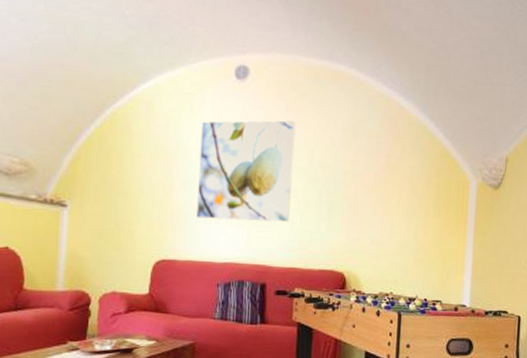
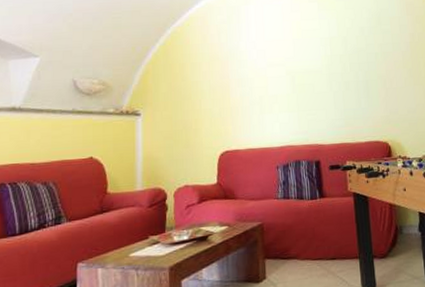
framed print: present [196,120,296,223] -> none [248,17,333,110]

